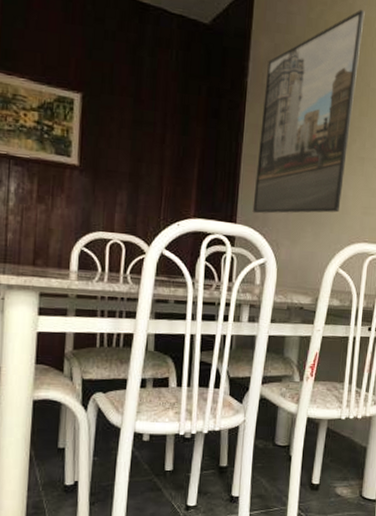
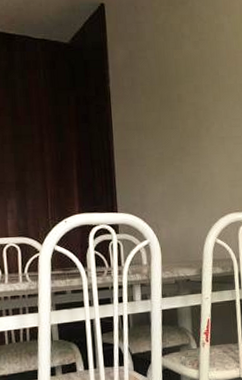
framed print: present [252,10,365,214] -> none [125,10,209,201]

